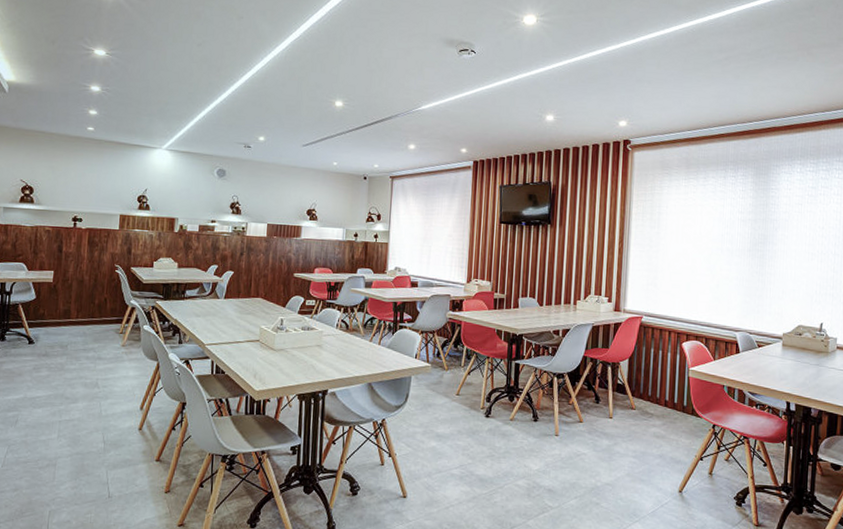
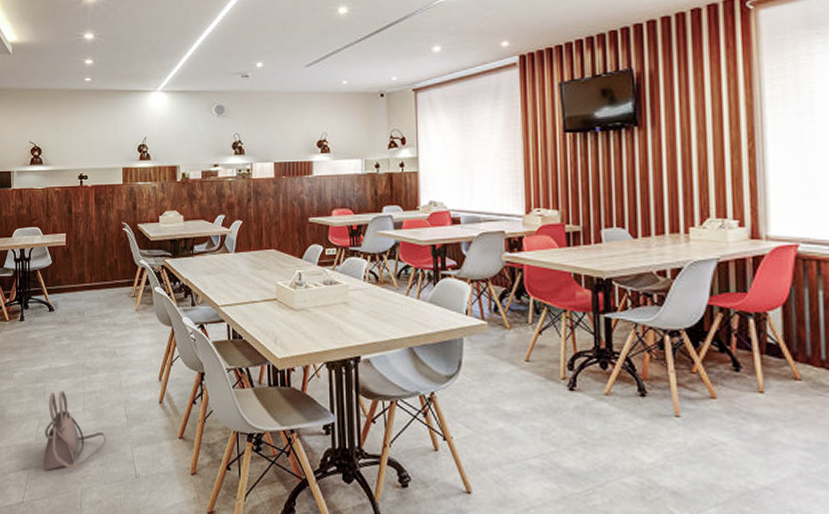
handbag: none [8,419,81,496] -> present [43,391,106,472]

